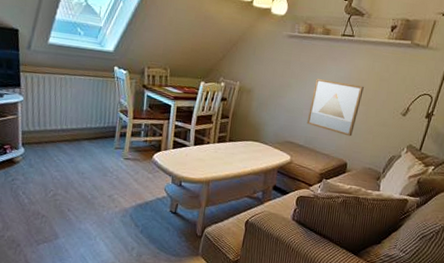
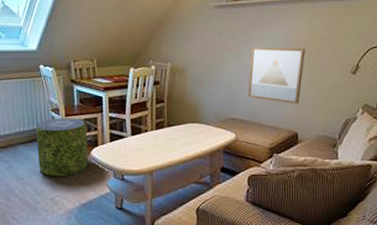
pouf: none [101,119,152,176] -> present [36,118,88,177]

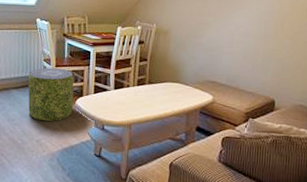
wall art: present [247,47,305,104] -> none [228,15,289,73]

